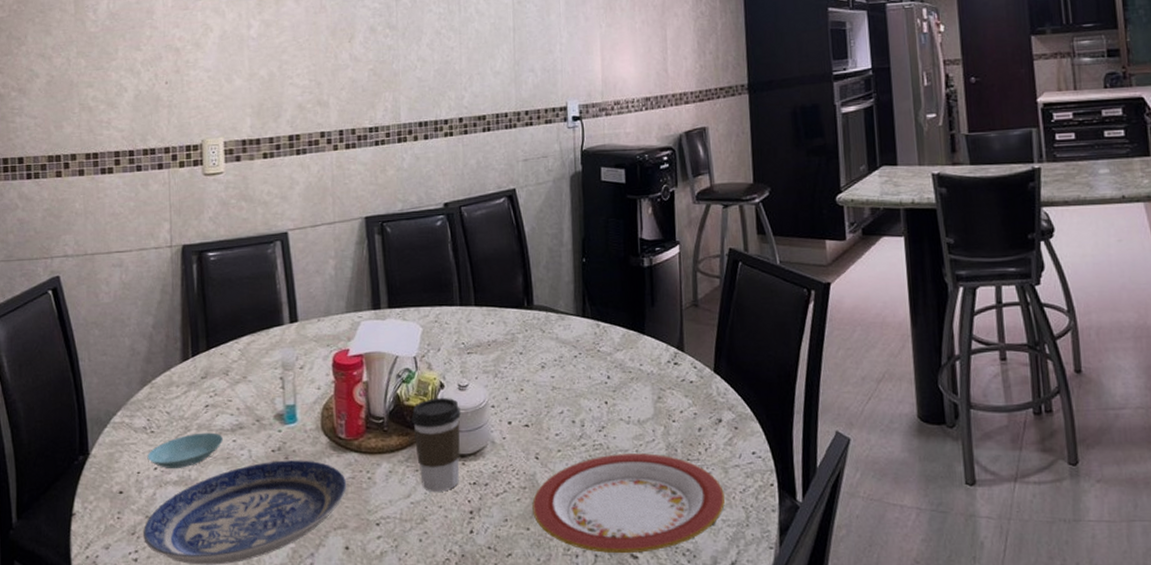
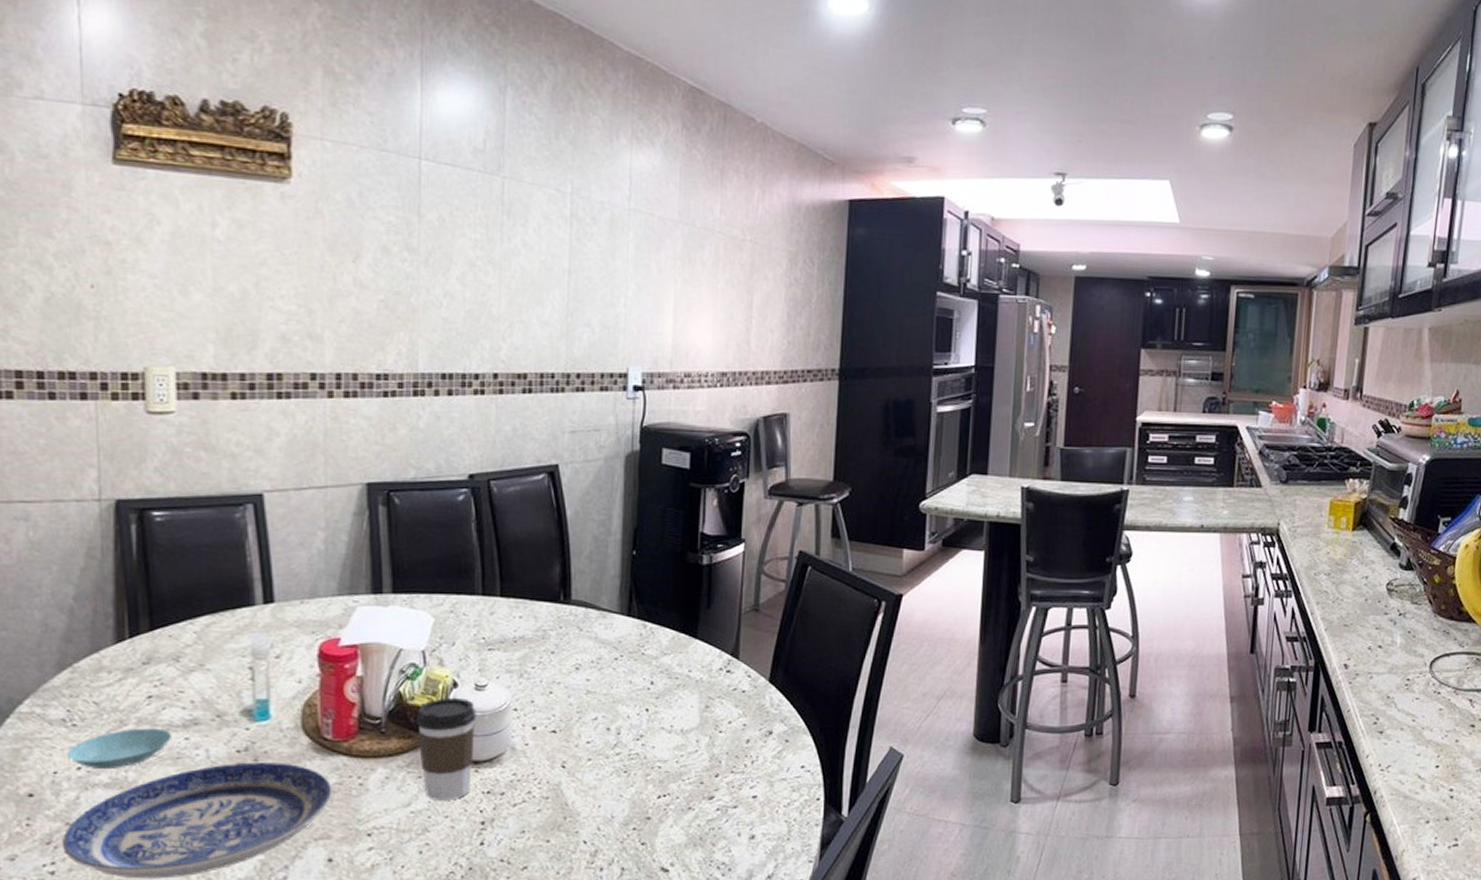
plate: present [532,453,726,554] -> none [554,764,768,867]

